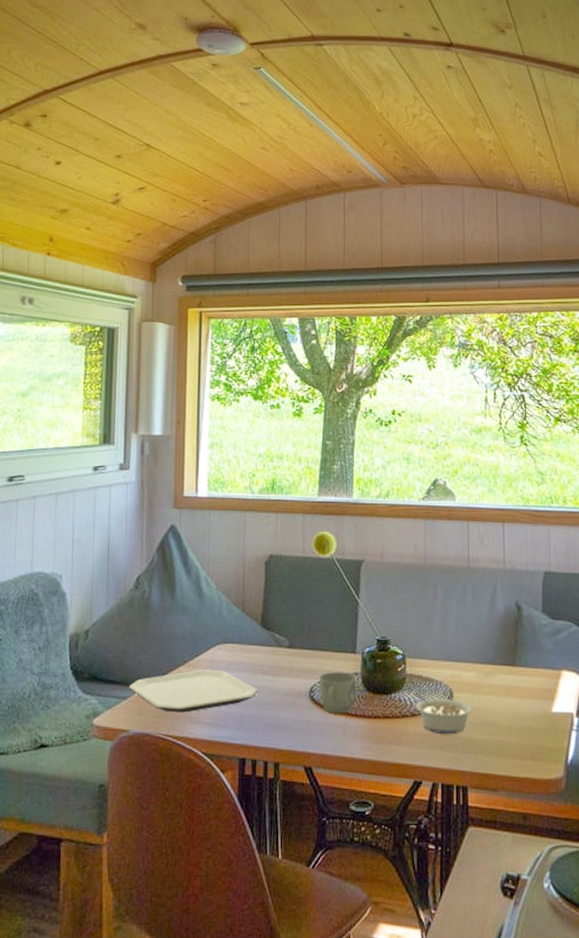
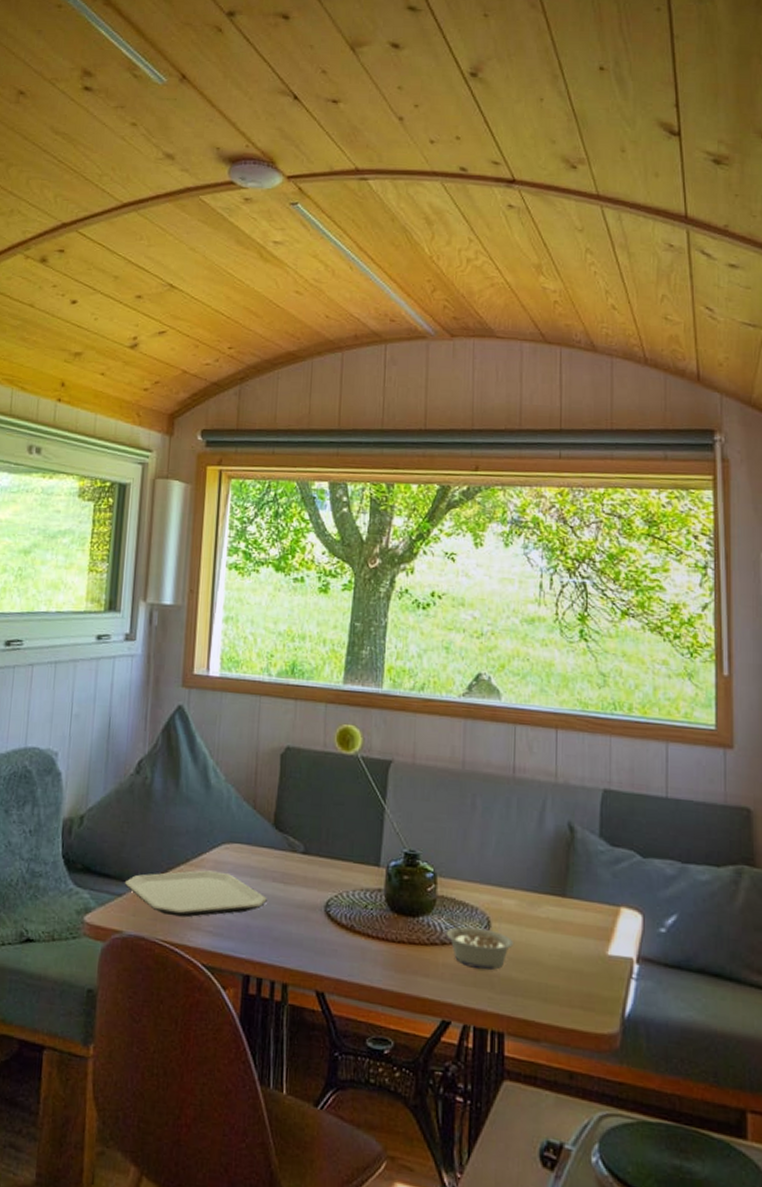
mug: present [318,672,357,714] -> none [336,885,380,935]

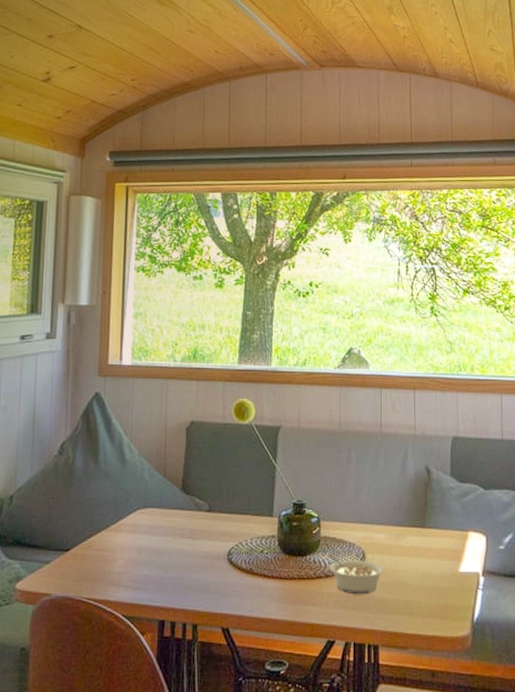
plate: present [124,870,267,918] -> none [51,534,178,576]

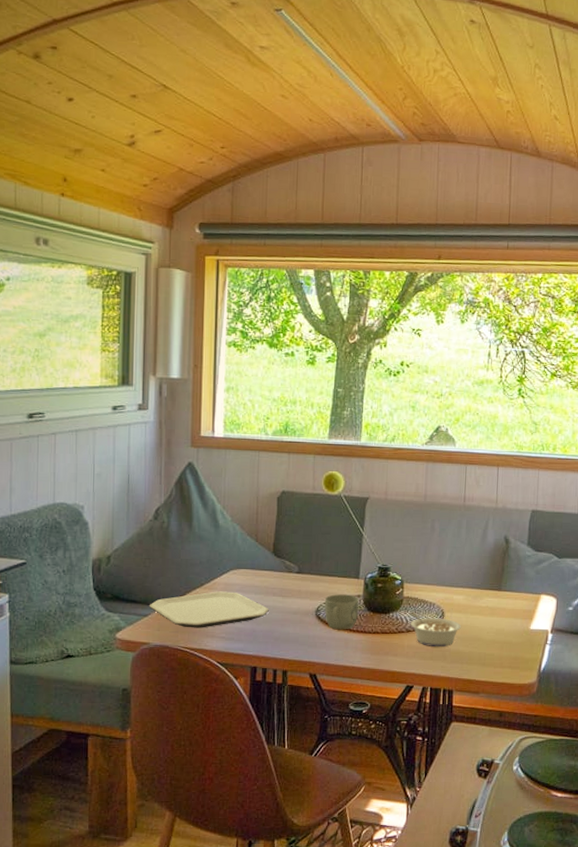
plate: none [51,534,178,576] -> present [149,591,269,628]
mug: none [236,535,274,576] -> present [324,594,360,630]

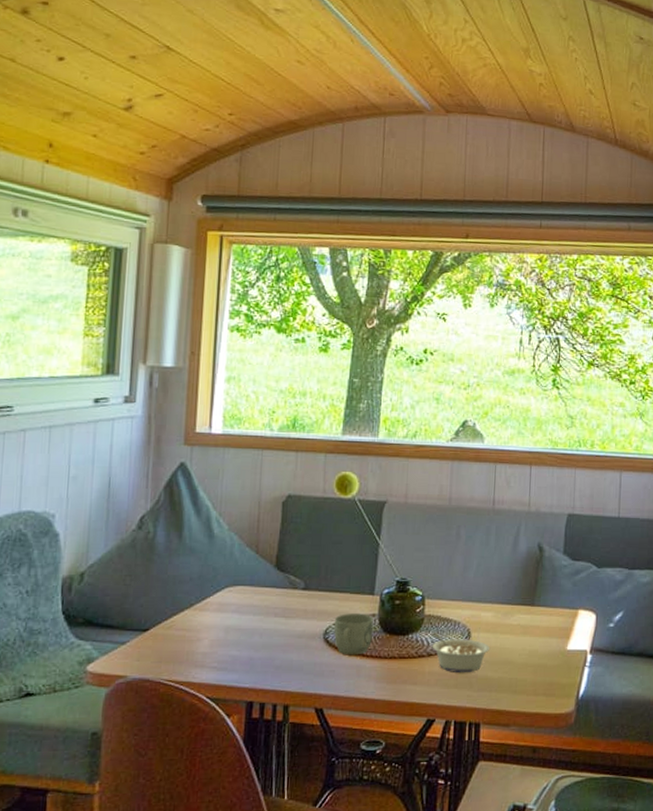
plate: present [149,591,269,628] -> none [127,613,269,657]

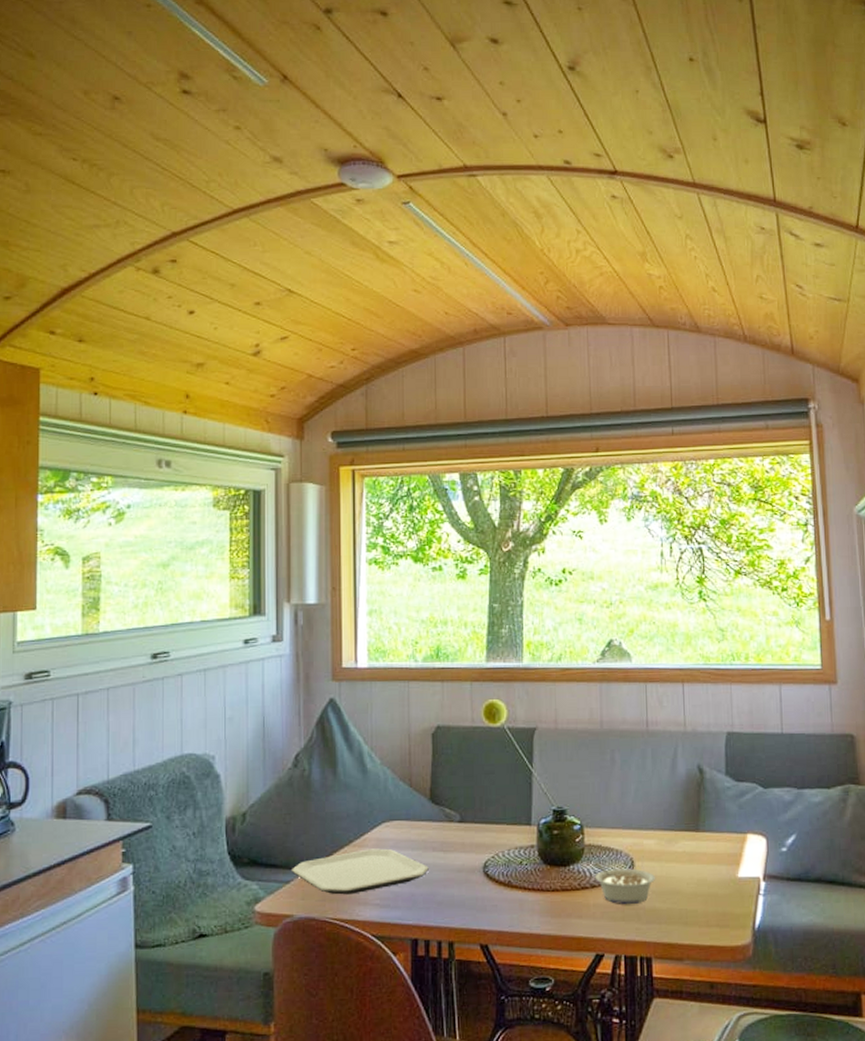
plate: none [127,613,269,657] -> present [291,848,429,895]
mug: present [334,614,374,655] -> none [492,845,533,889]

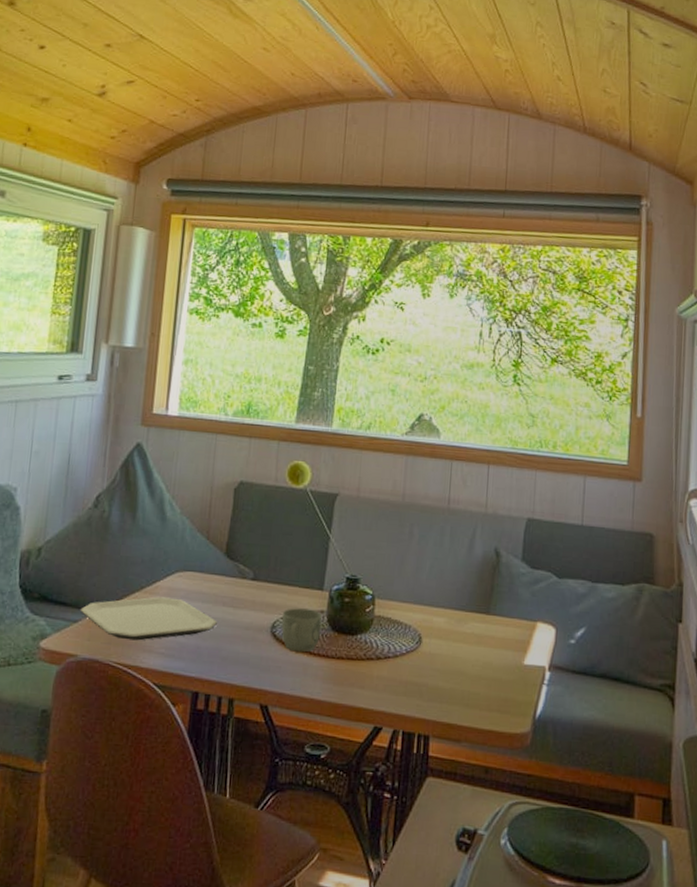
mug: none [492,845,533,889] -> present [281,608,323,653]
legume: present [594,863,656,904] -> none [381,635,442,680]

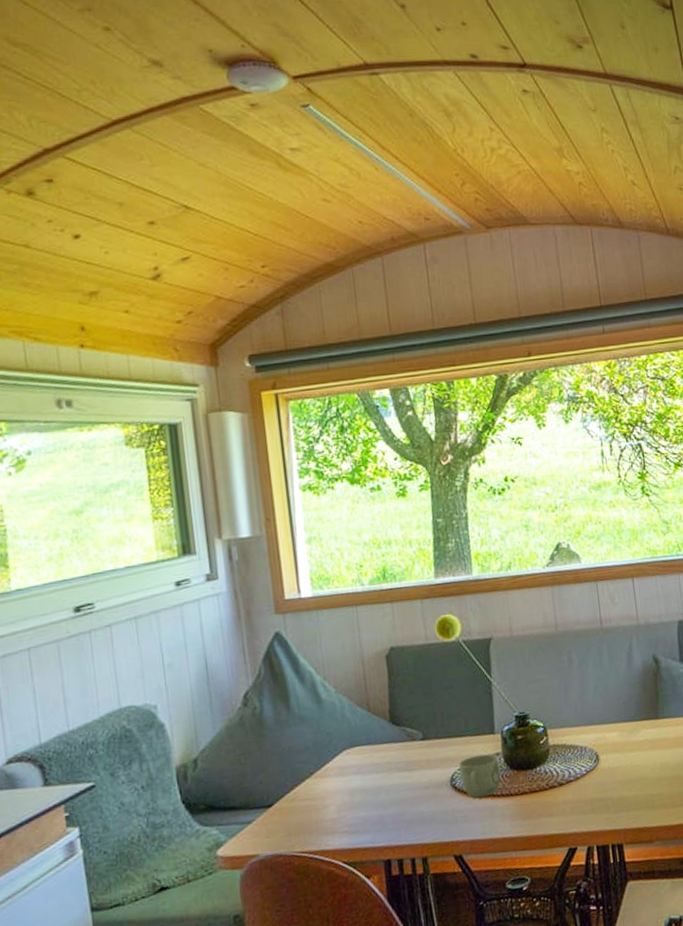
plate: present [79,597,217,641] -> none [251,775,396,828]

